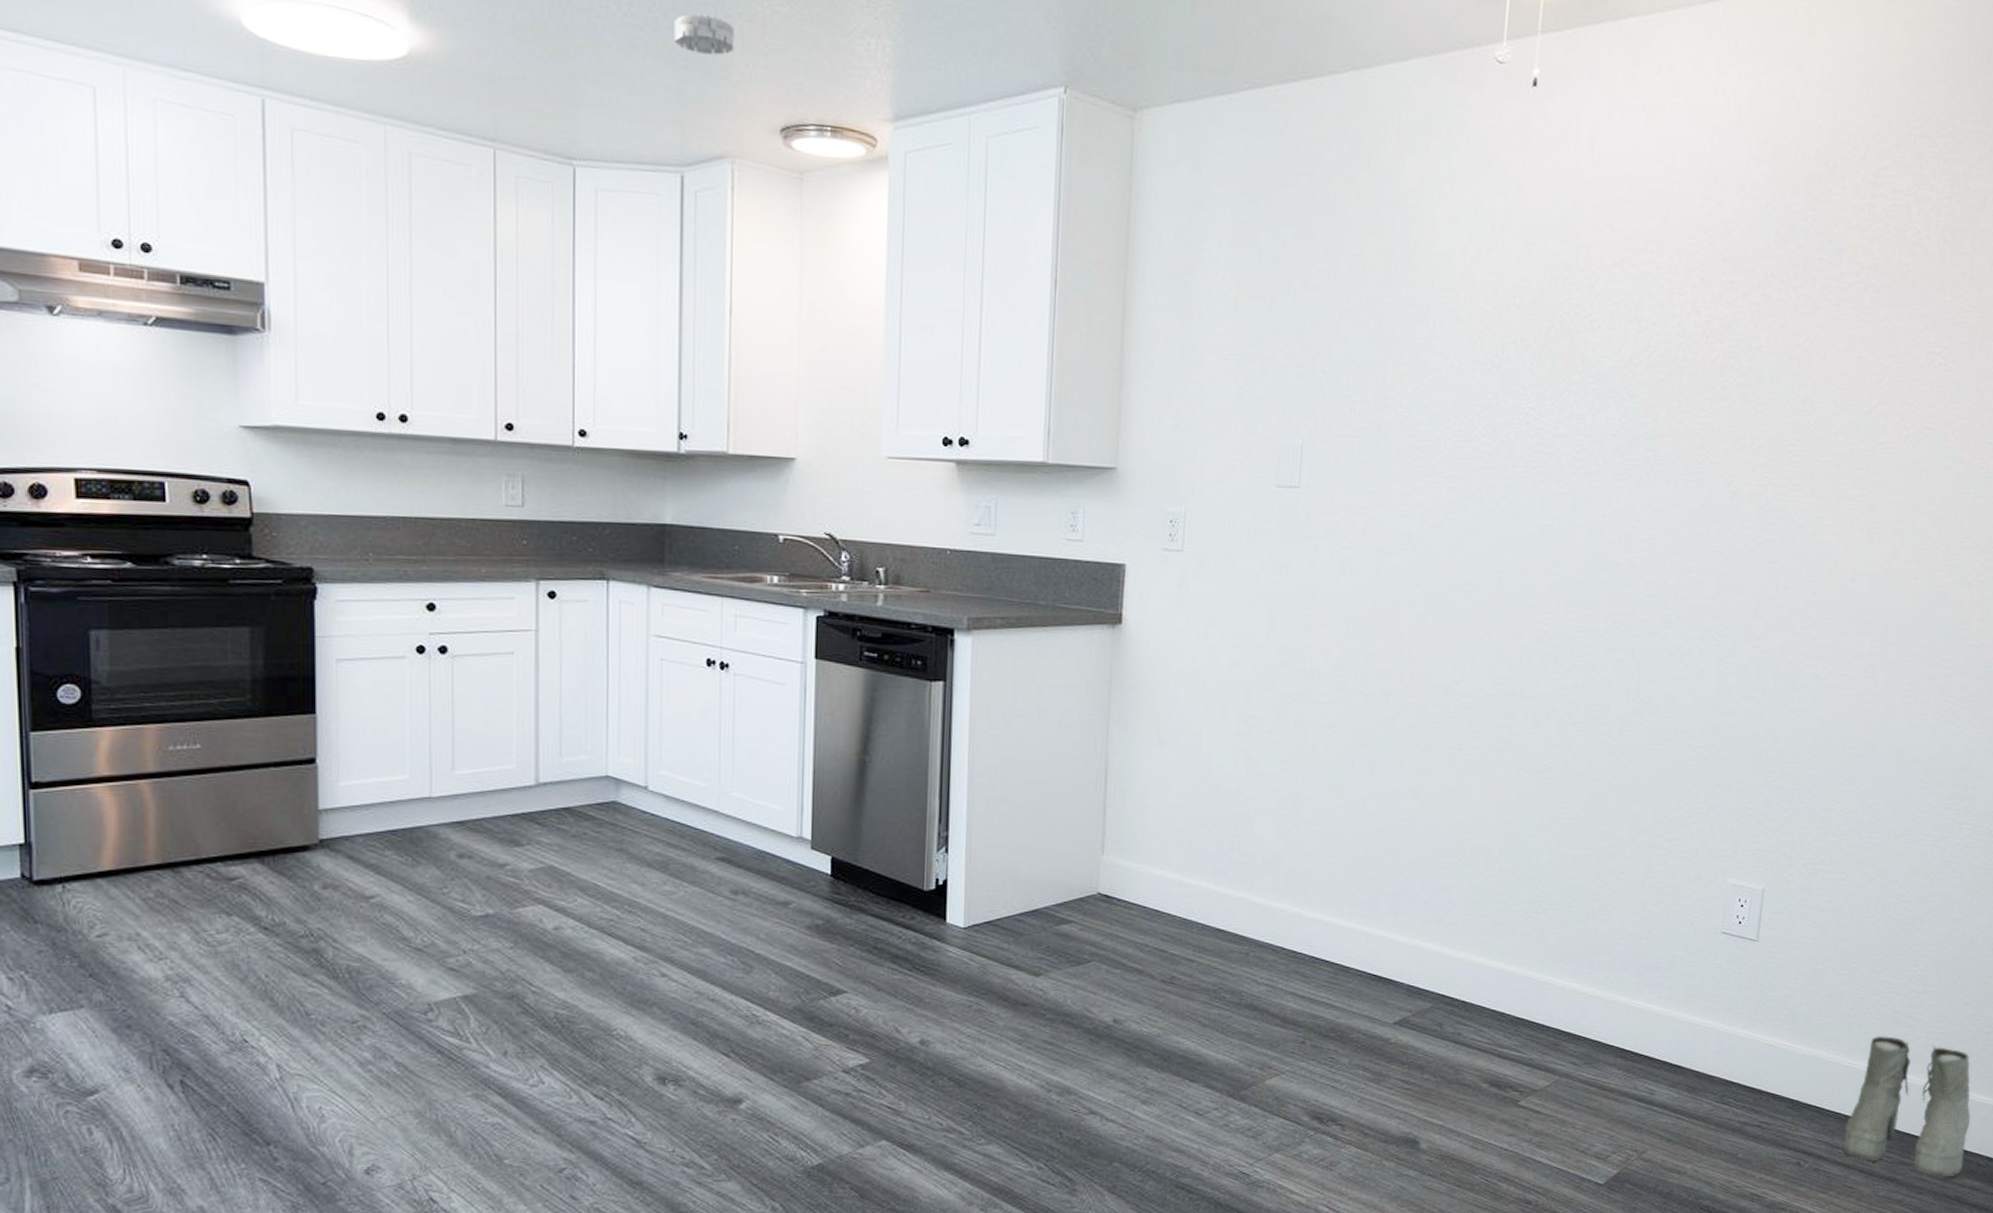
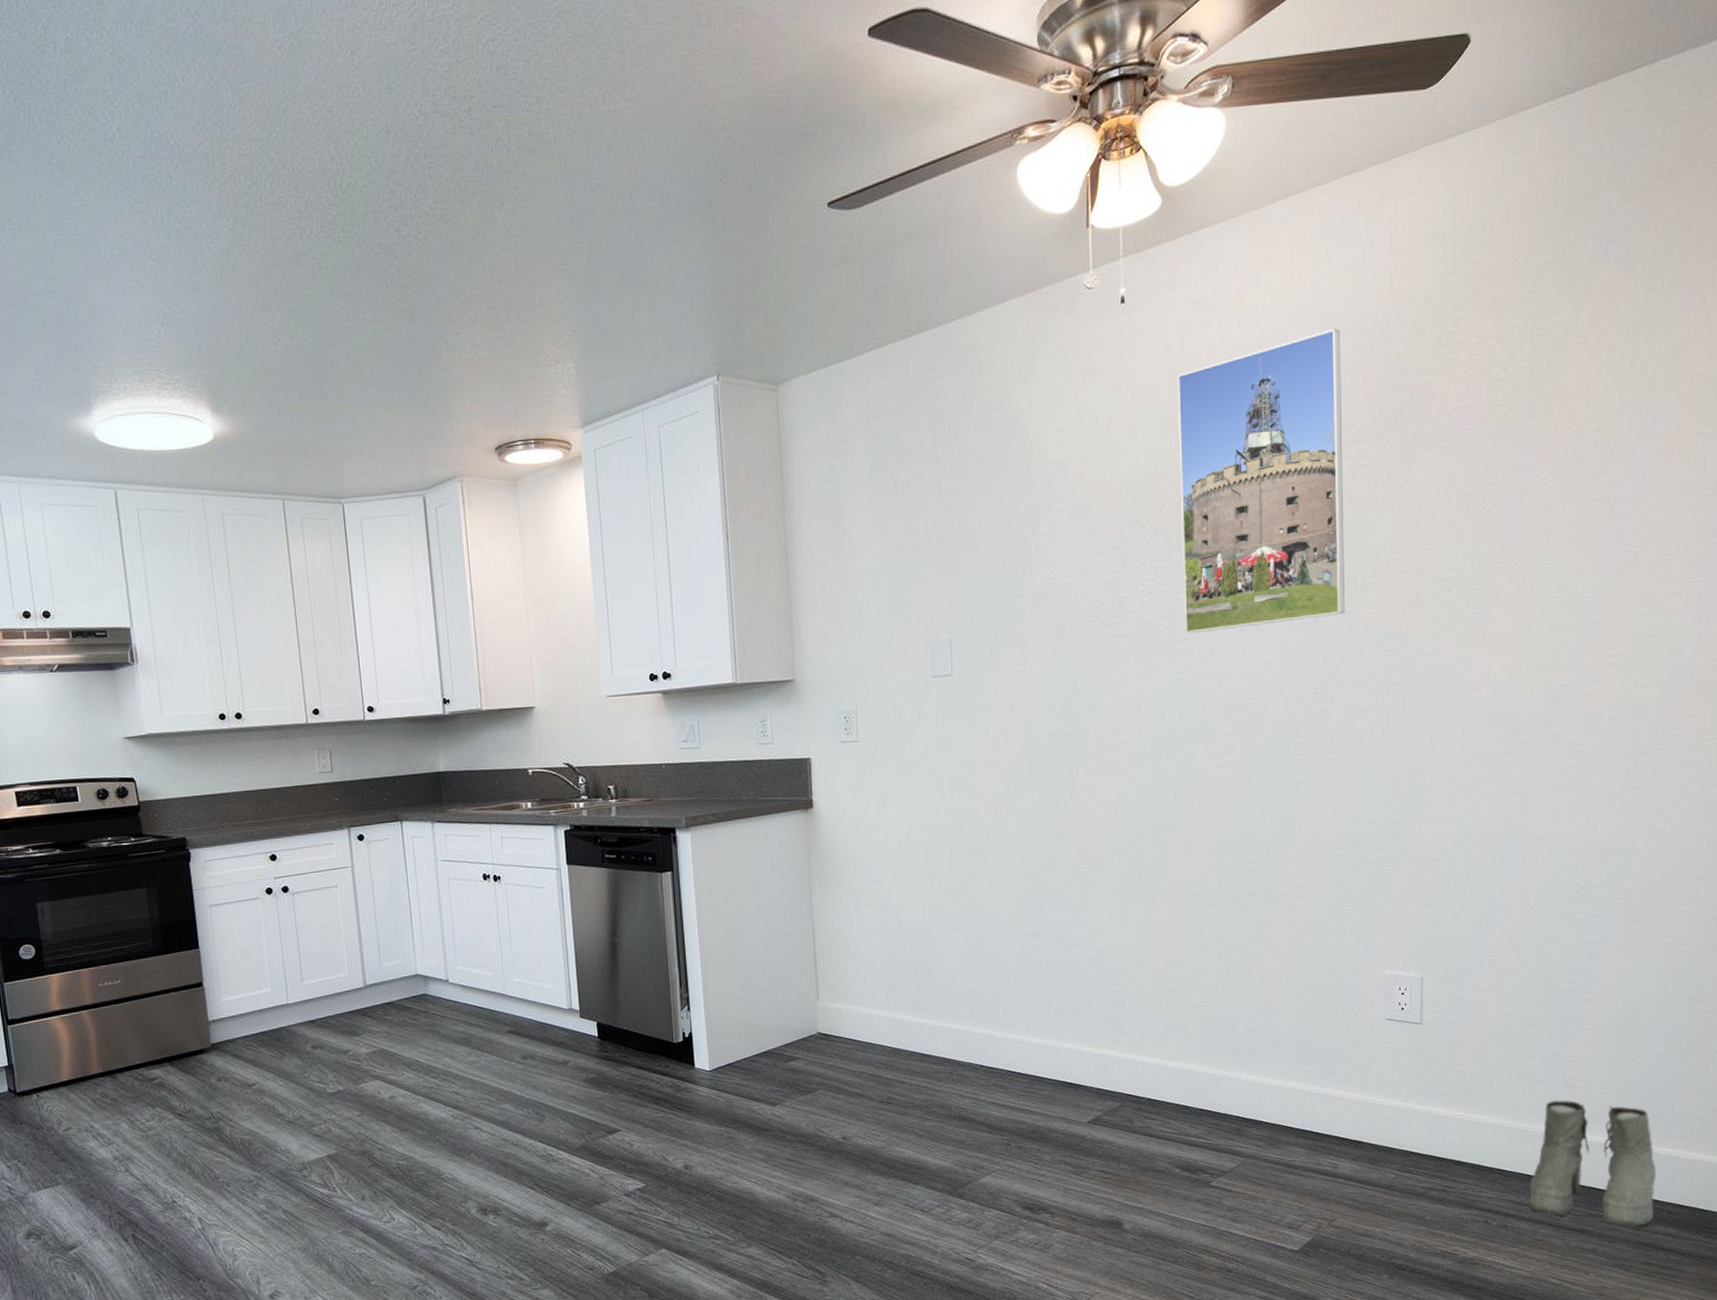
smoke detector: present [674,14,735,56] -> none [405,369,453,400]
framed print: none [1560,156,1759,477] -> present [1177,329,1346,634]

